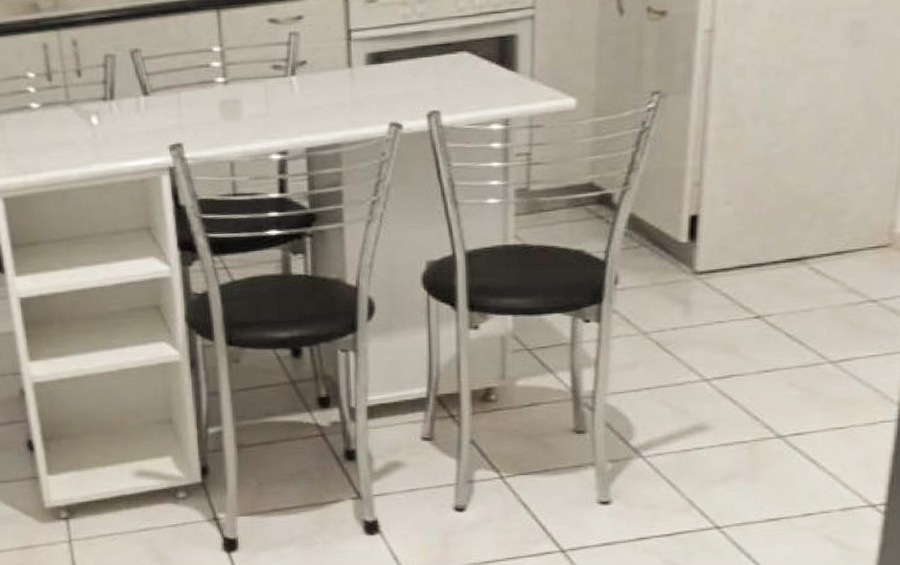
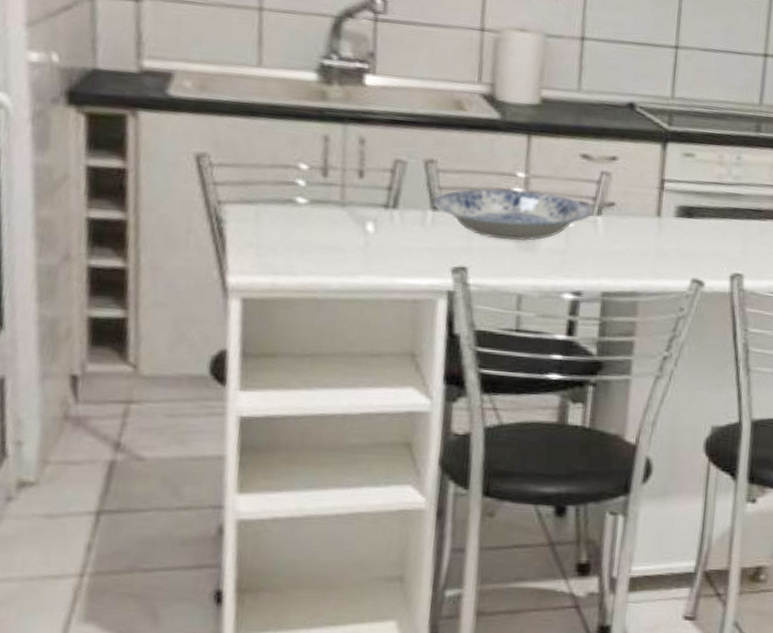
plate: none [143,62,286,114] -> present [433,188,592,241]

